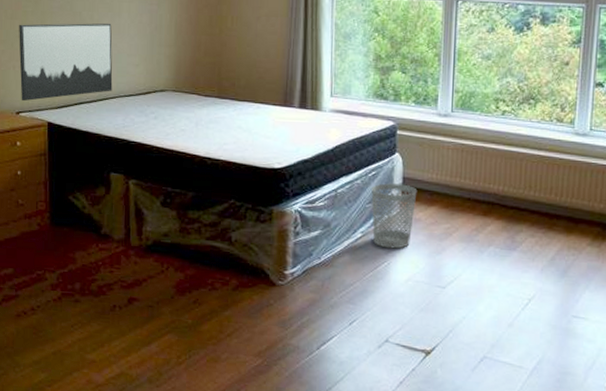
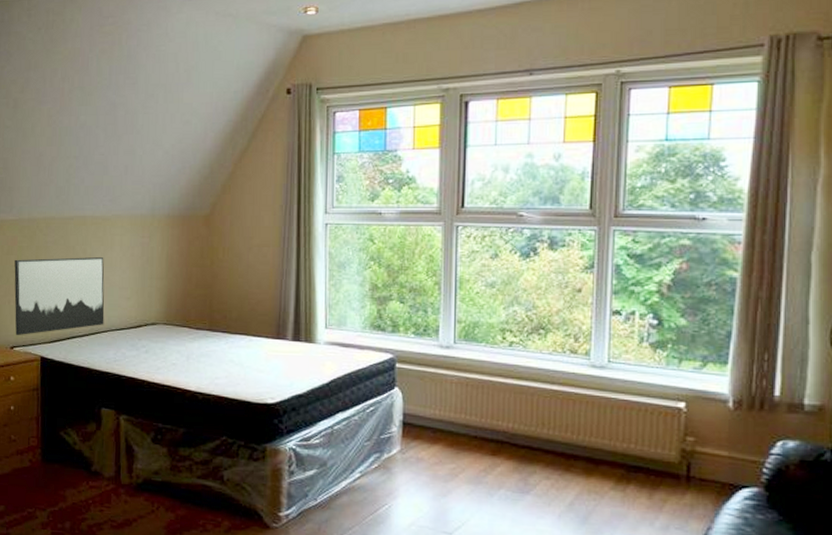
wastebasket: present [371,183,417,249] -> none [370,419,419,491]

